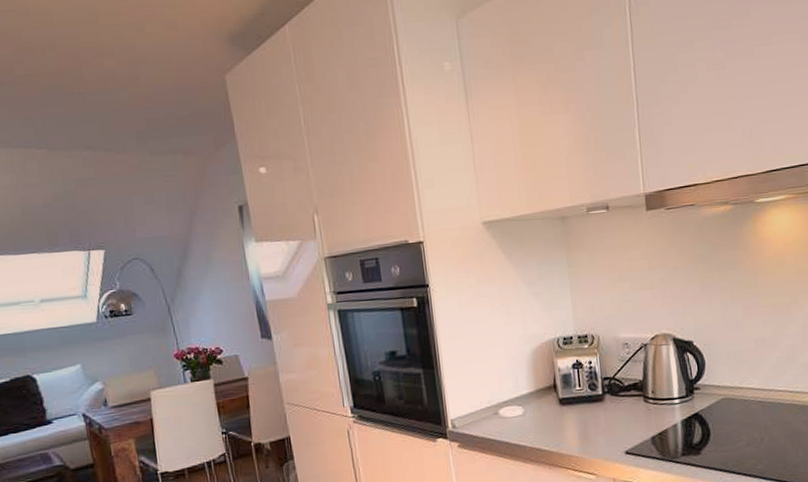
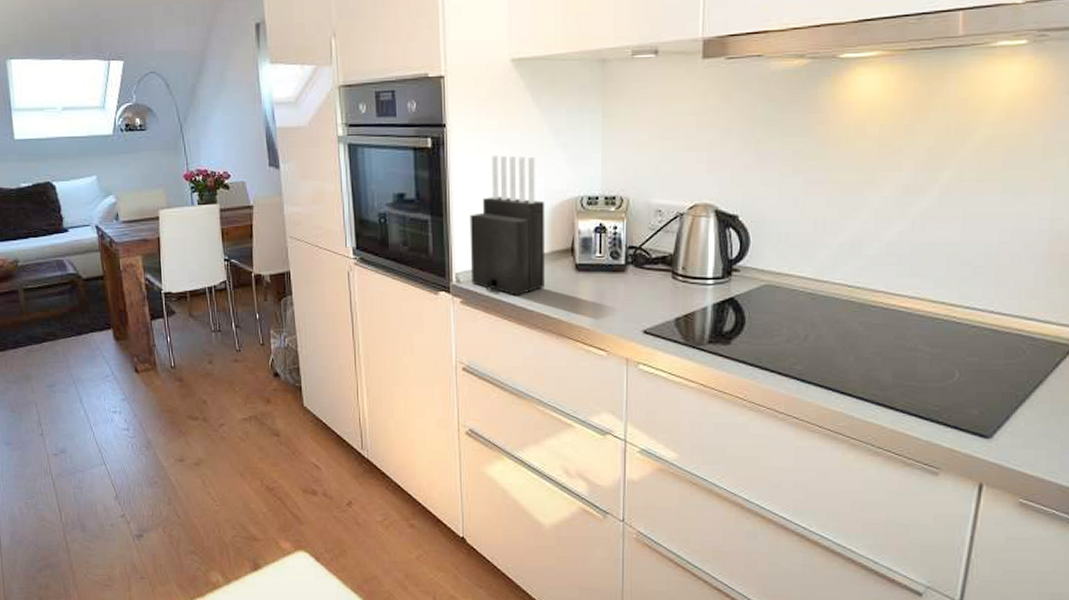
knife block: none [458,306,534,434] -> present [469,155,544,295]

